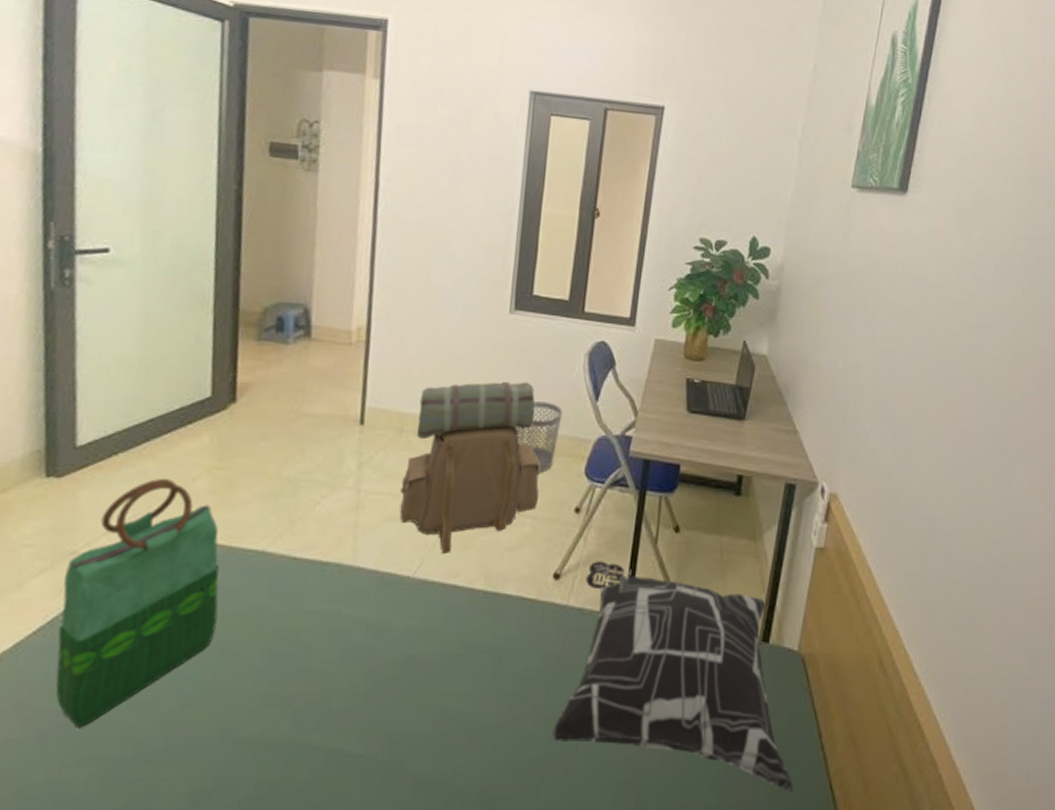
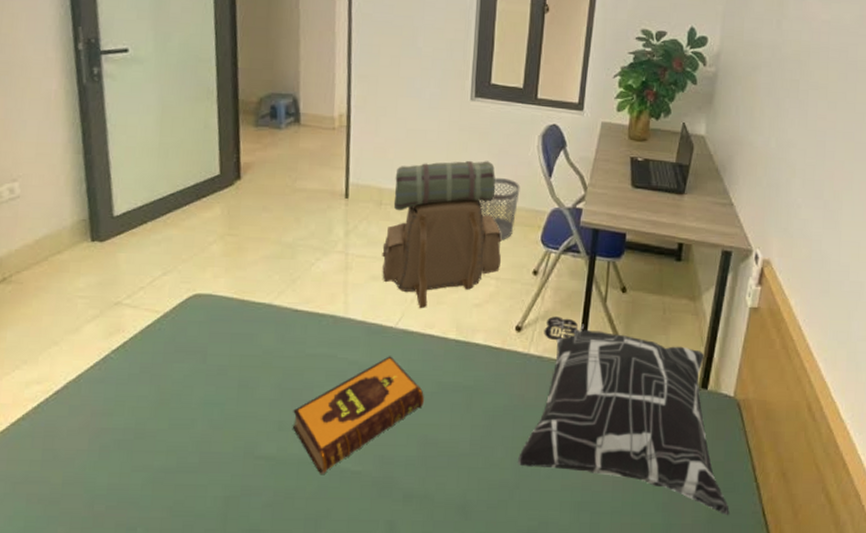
tote bag: present [56,479,219,728] -> none [110,243,236,443]
hardback book: none [283,611,445,759] -> present [293,356,425,474]

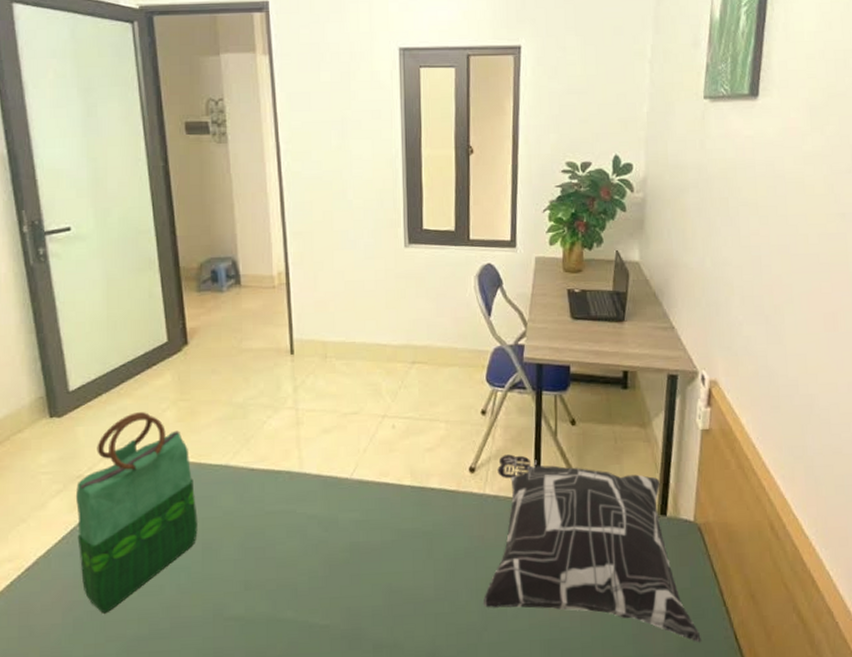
tote bag: none [110,243,236,443] -> present [75,412,198,614]
hardback book: present [293,356,425,474] -> none [258,507,386,631]
backpack: present [382,160,502,309] -> none [331,305,448,458]
wastebasket: present [479,178,520,240] -> none [422,321,461,383]

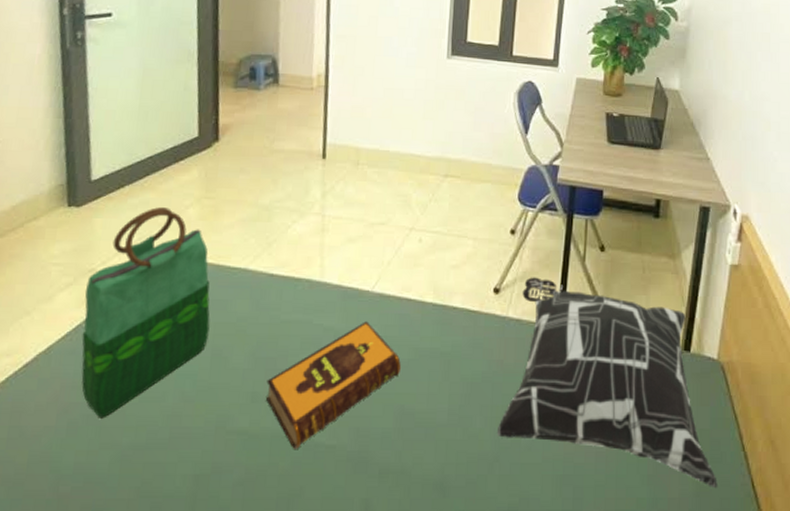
hardback book: none [258,507,386,631] -> present [266,321,402,449]

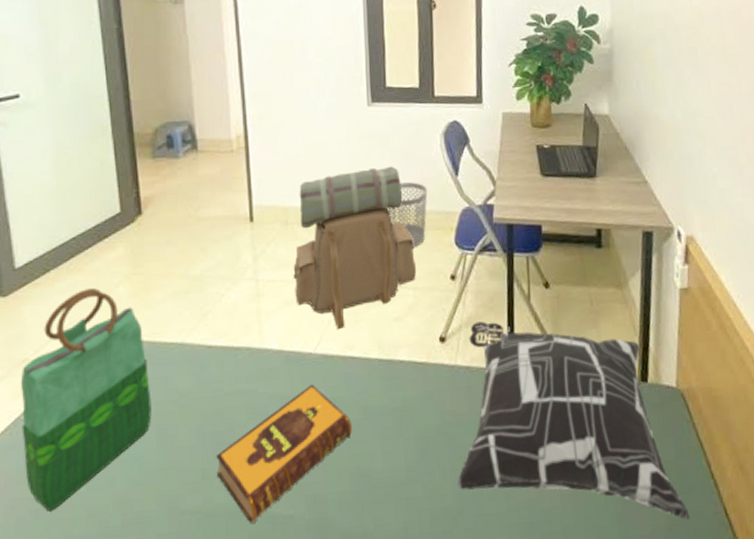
backpack: none [358,118,479,272] -> present [293,166,416,330]
wastebasket: none [456,136,497,199] -> present [387,182,428,247]

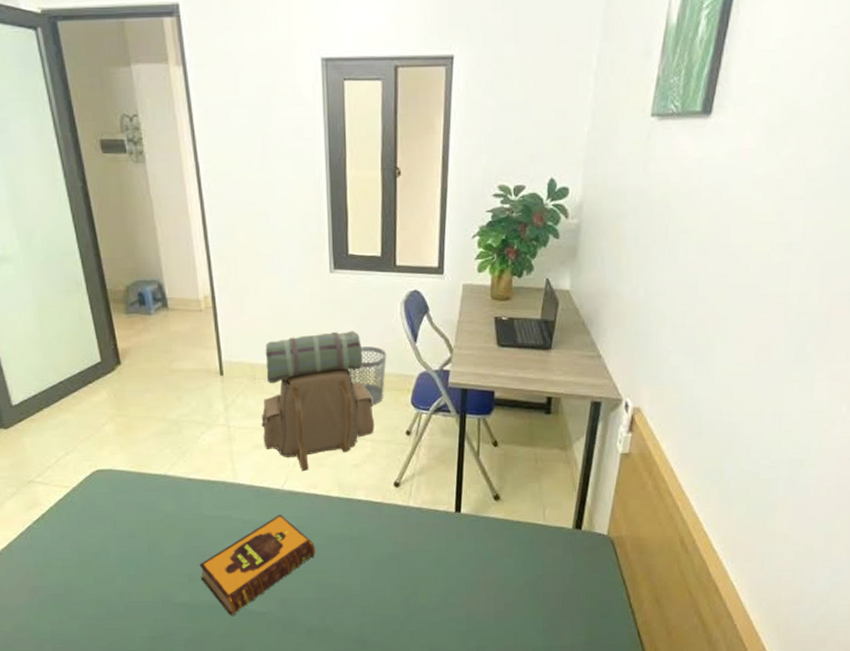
tote bag: present [20,288,152,512] -> none [28,426,143,597]
decorative pillow: present [457,321,690,521] -> none [405,471,606,638]

